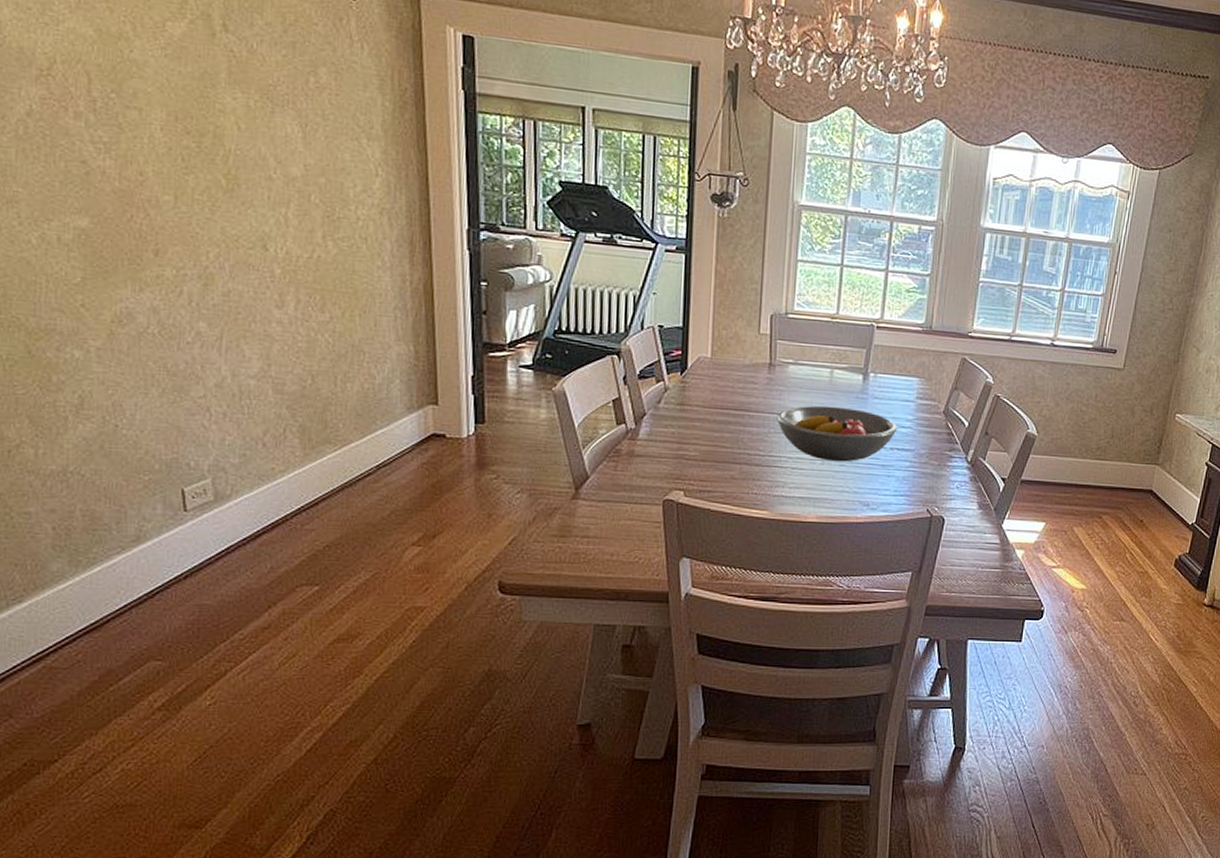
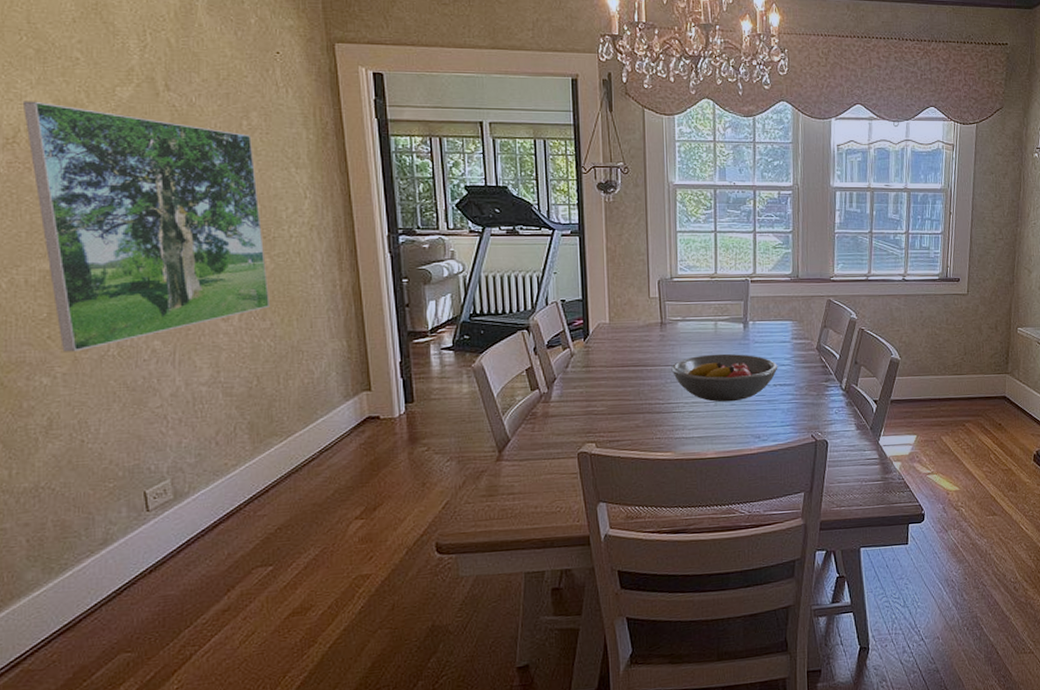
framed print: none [59,26,330,325] -> present [22,101,269,352]

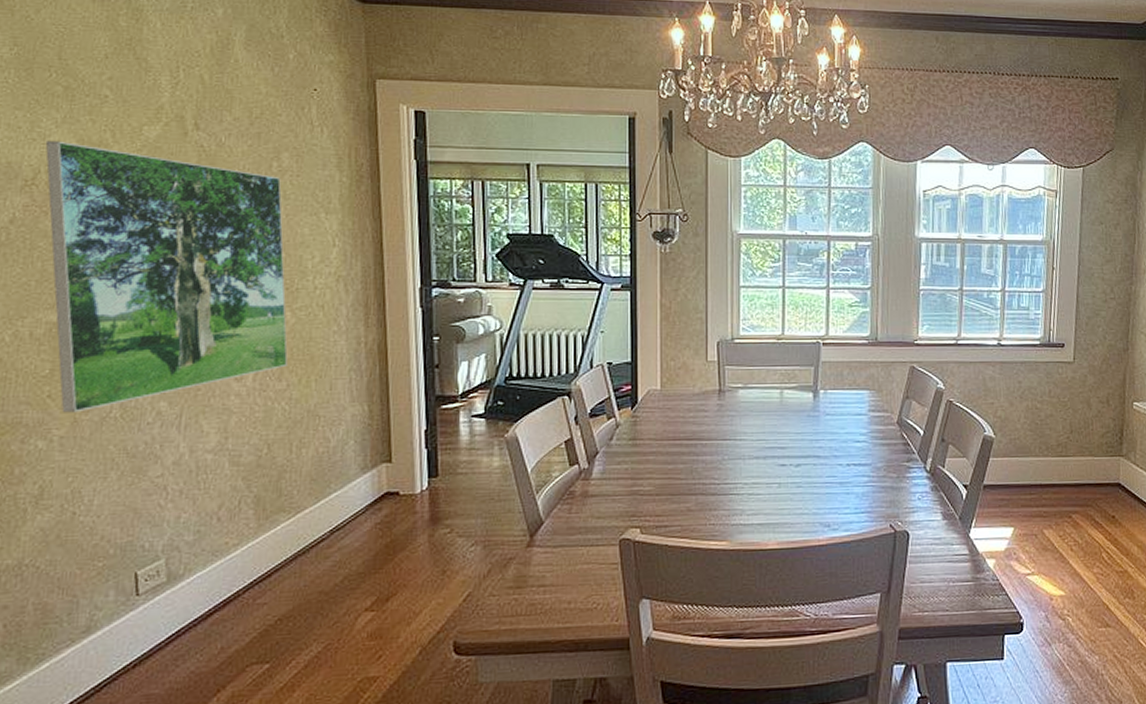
fruit bowl: present [671,353,778,402] -> none [729,427,852,484]

